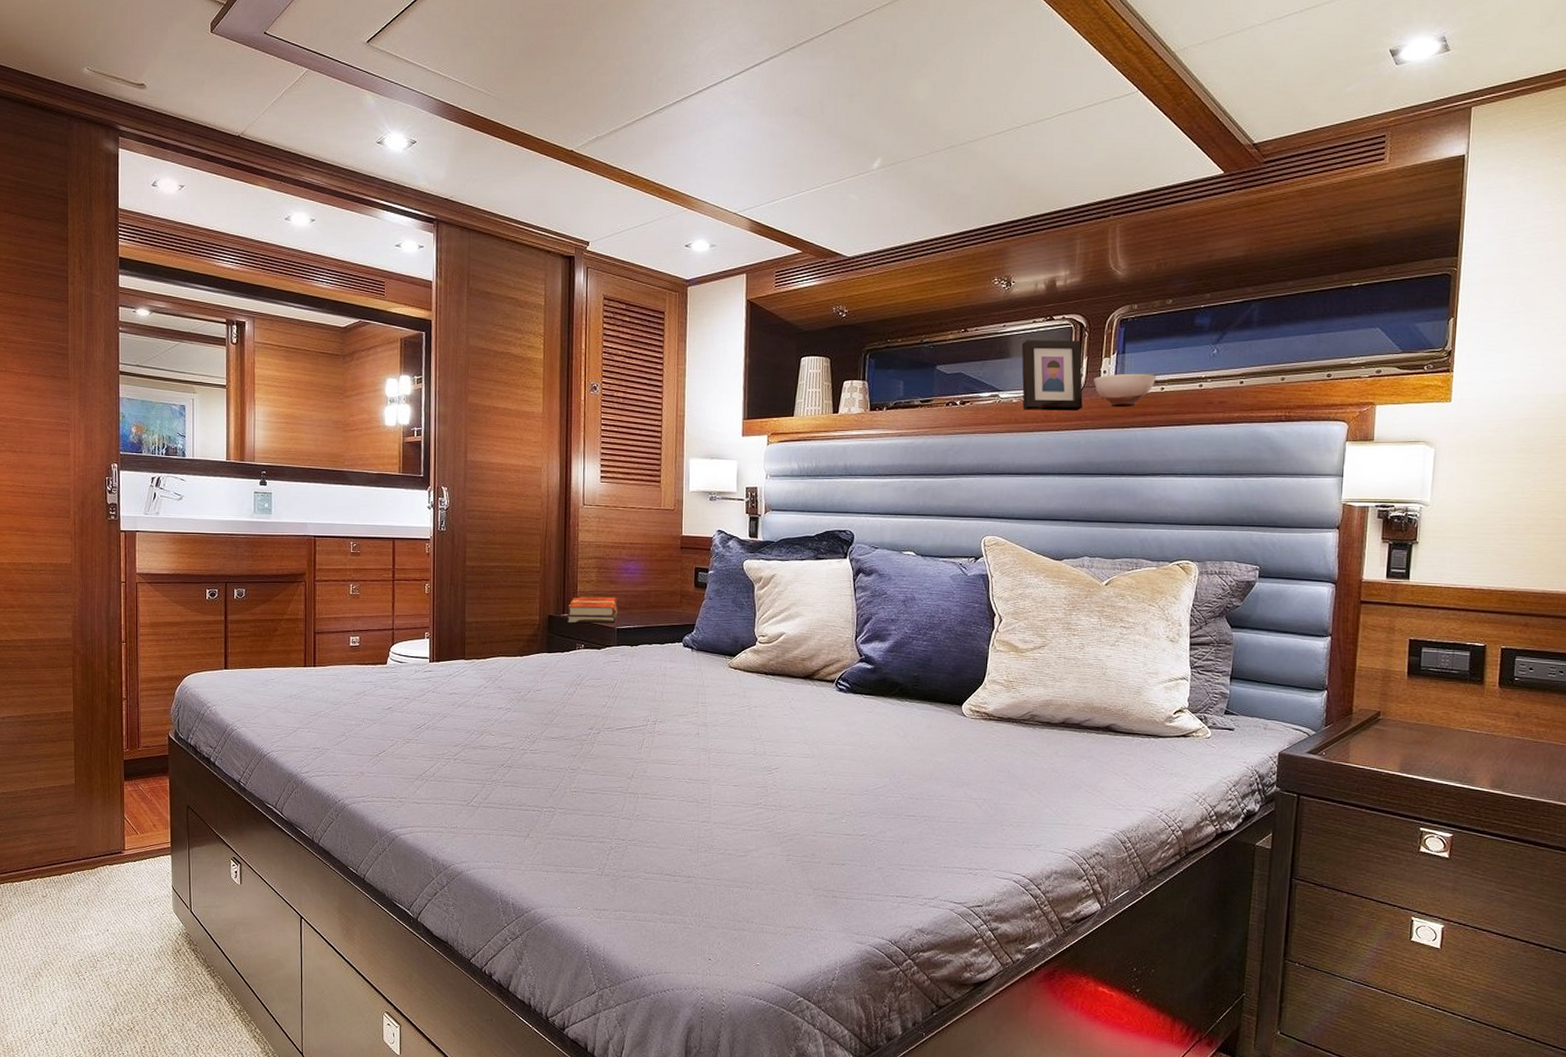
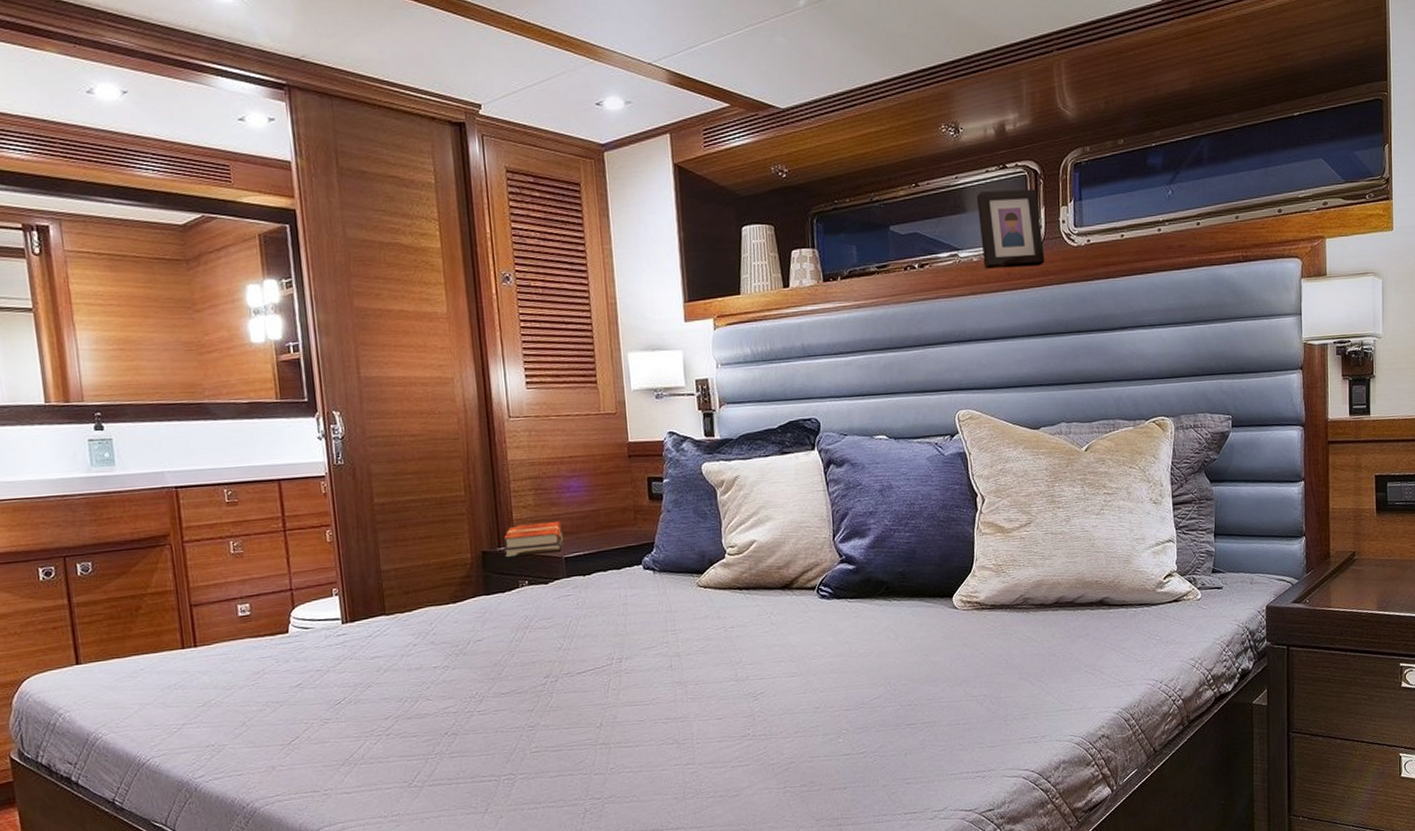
bowl: present [1094,373,1157,408] -> none [1053,220,1116,260]

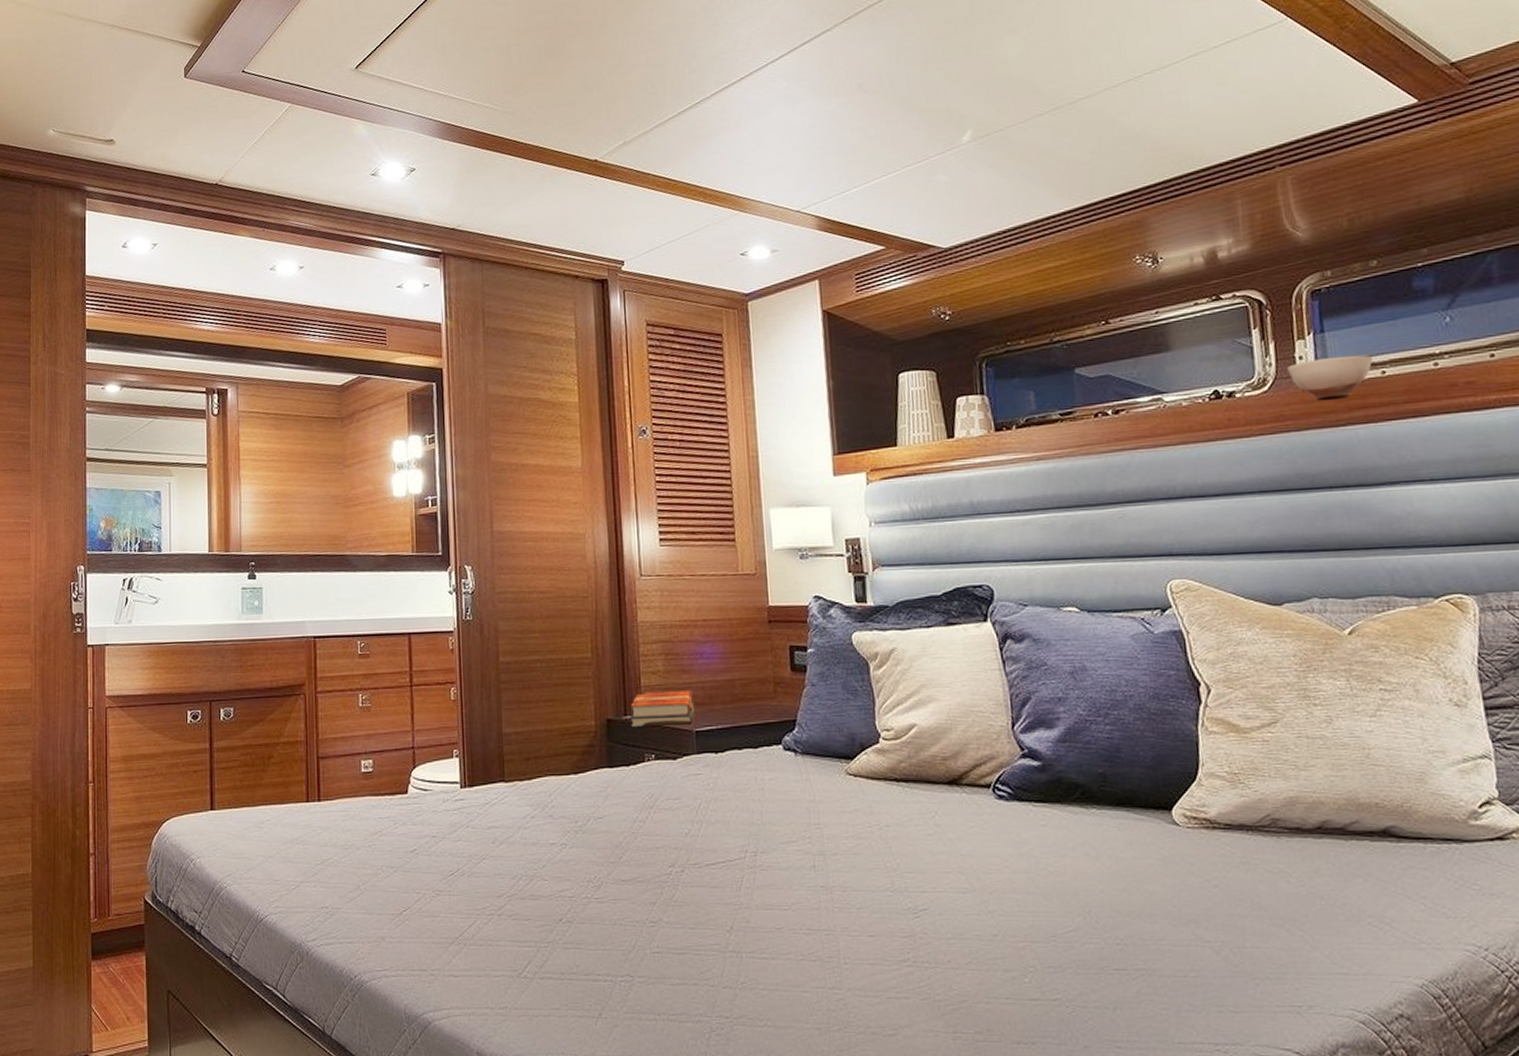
picture frame: present [976,189,1045,269] -> none [1183,321,1278,415]
bowl: none [1053,220,1116,260] -> present [1287,354,1374,402]

